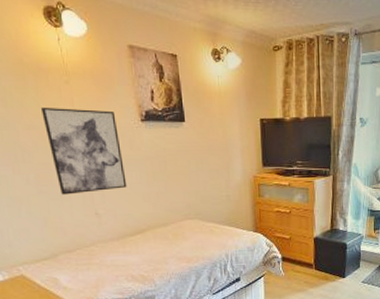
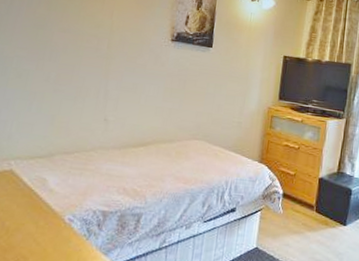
wall art: present [41,107,127,195] -> none [76,14,149,99]

